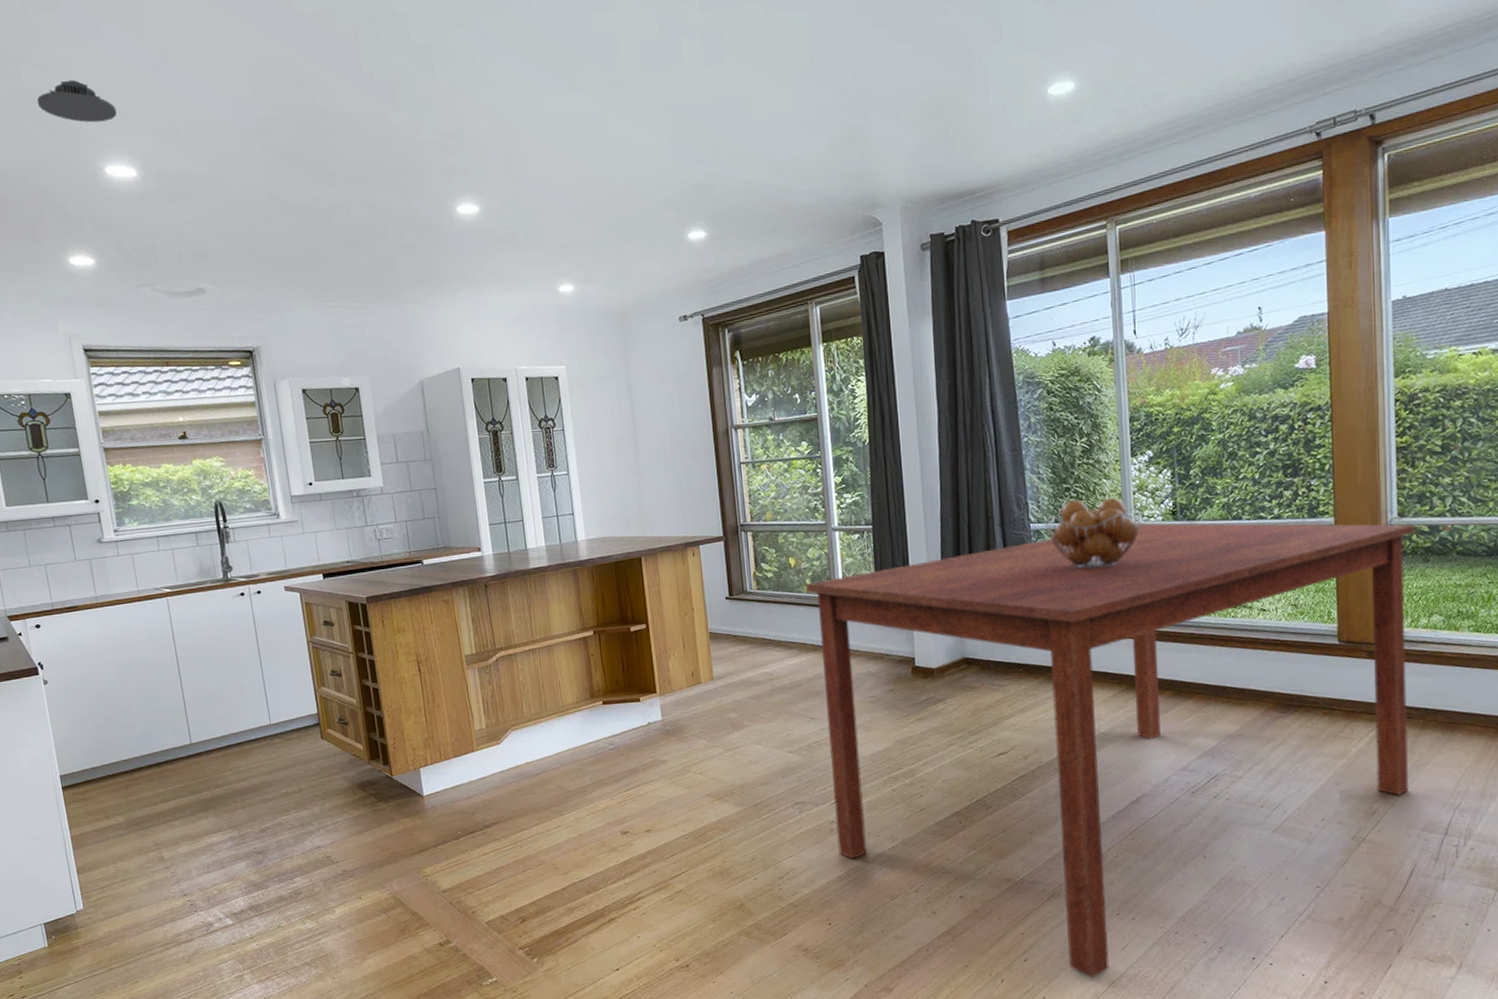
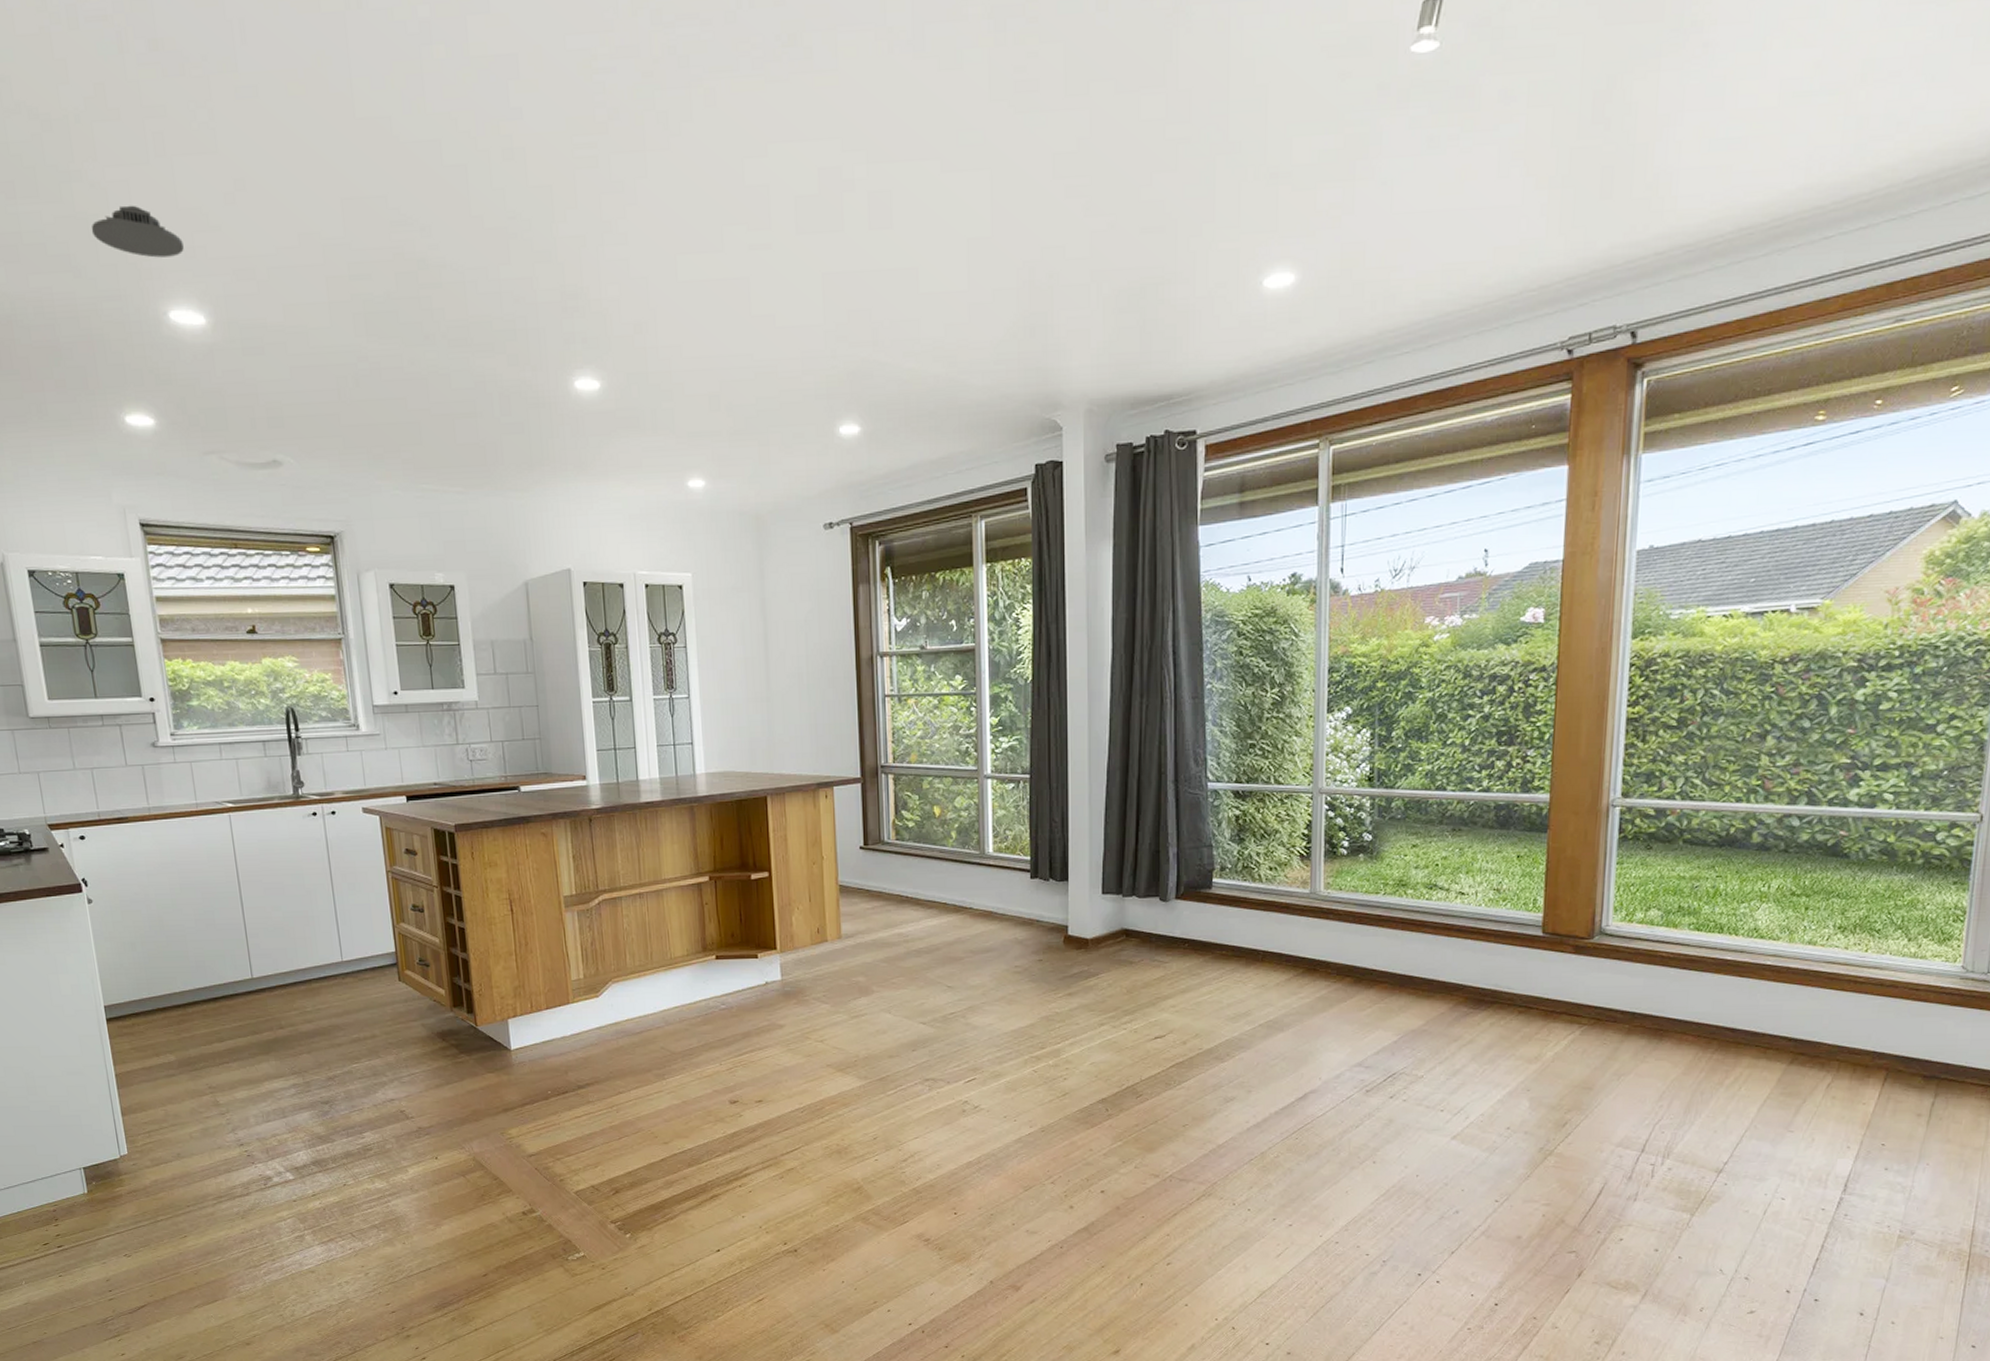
dining table: present [806,523,1414,979] -> none [951,789,1639,1287]
fruit basket: present [1045,497,1142,569] -> none [1224,757,1334,838]

